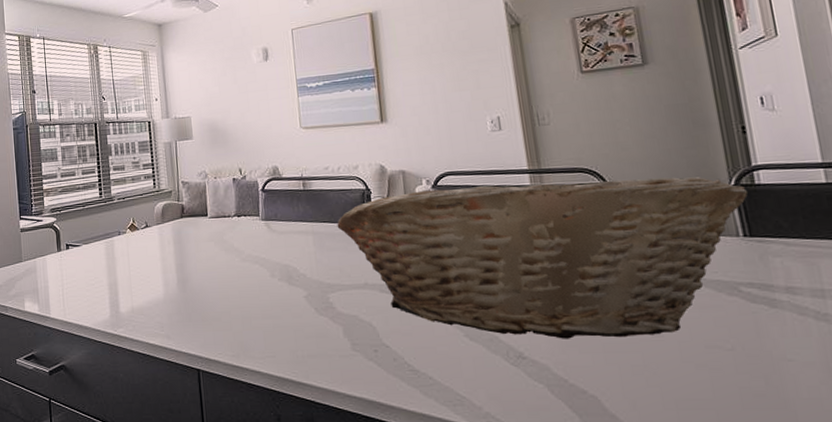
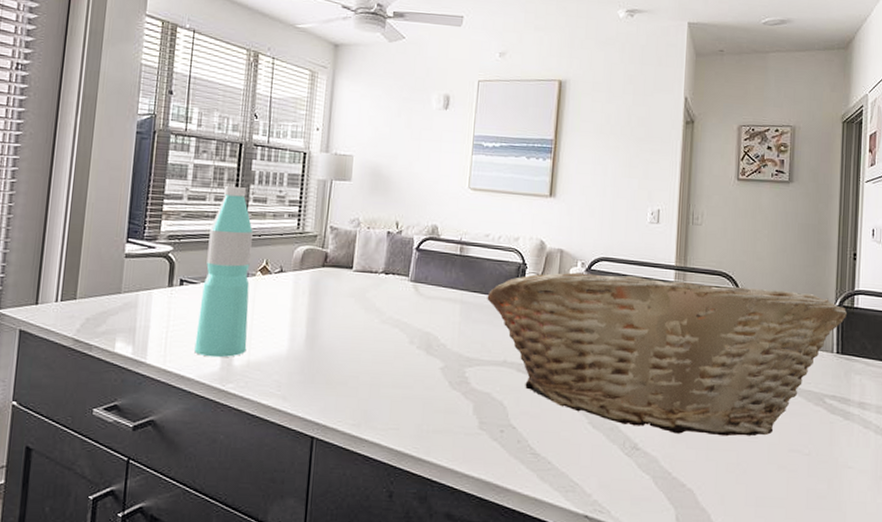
water bottle: none [82,160,129,307] -> present [194,186,253,358]

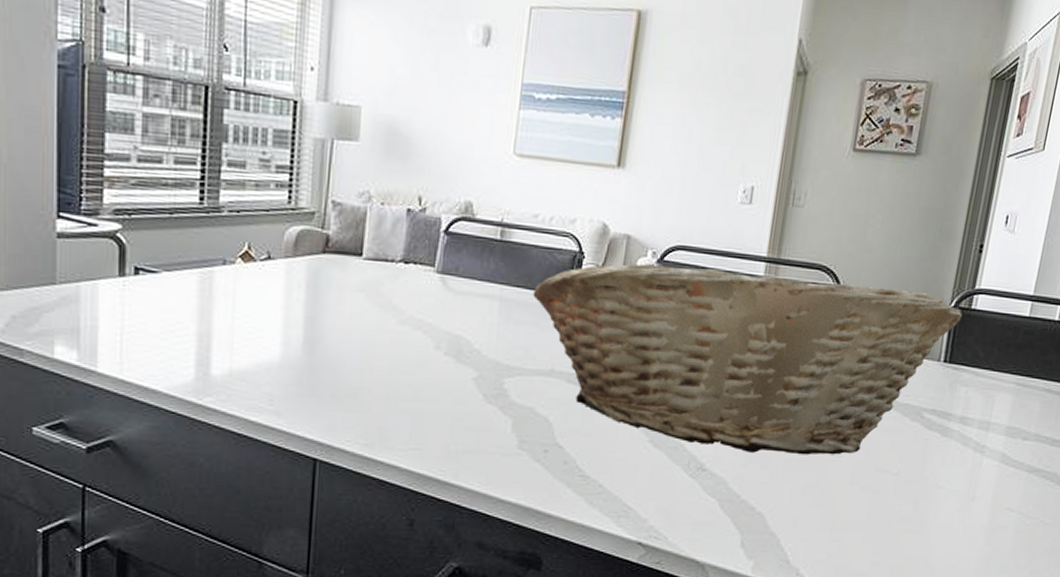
water bottle: present [194,186,253,358] -> none [160,144,229,366]

